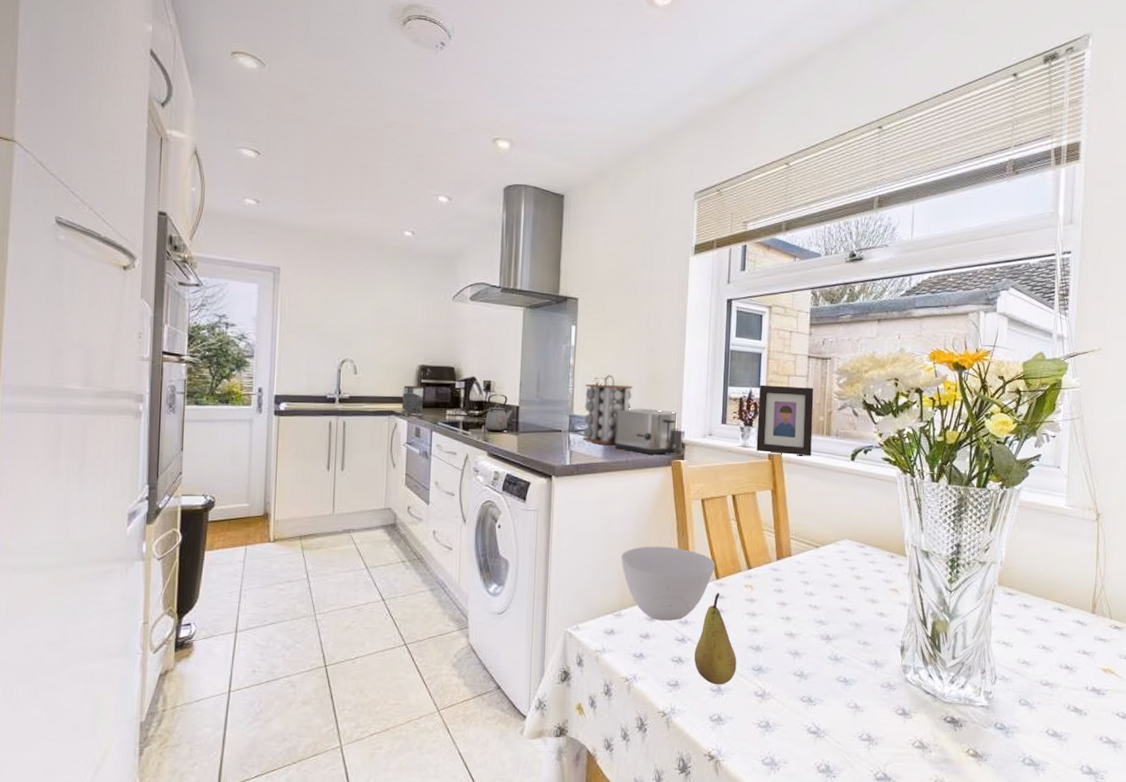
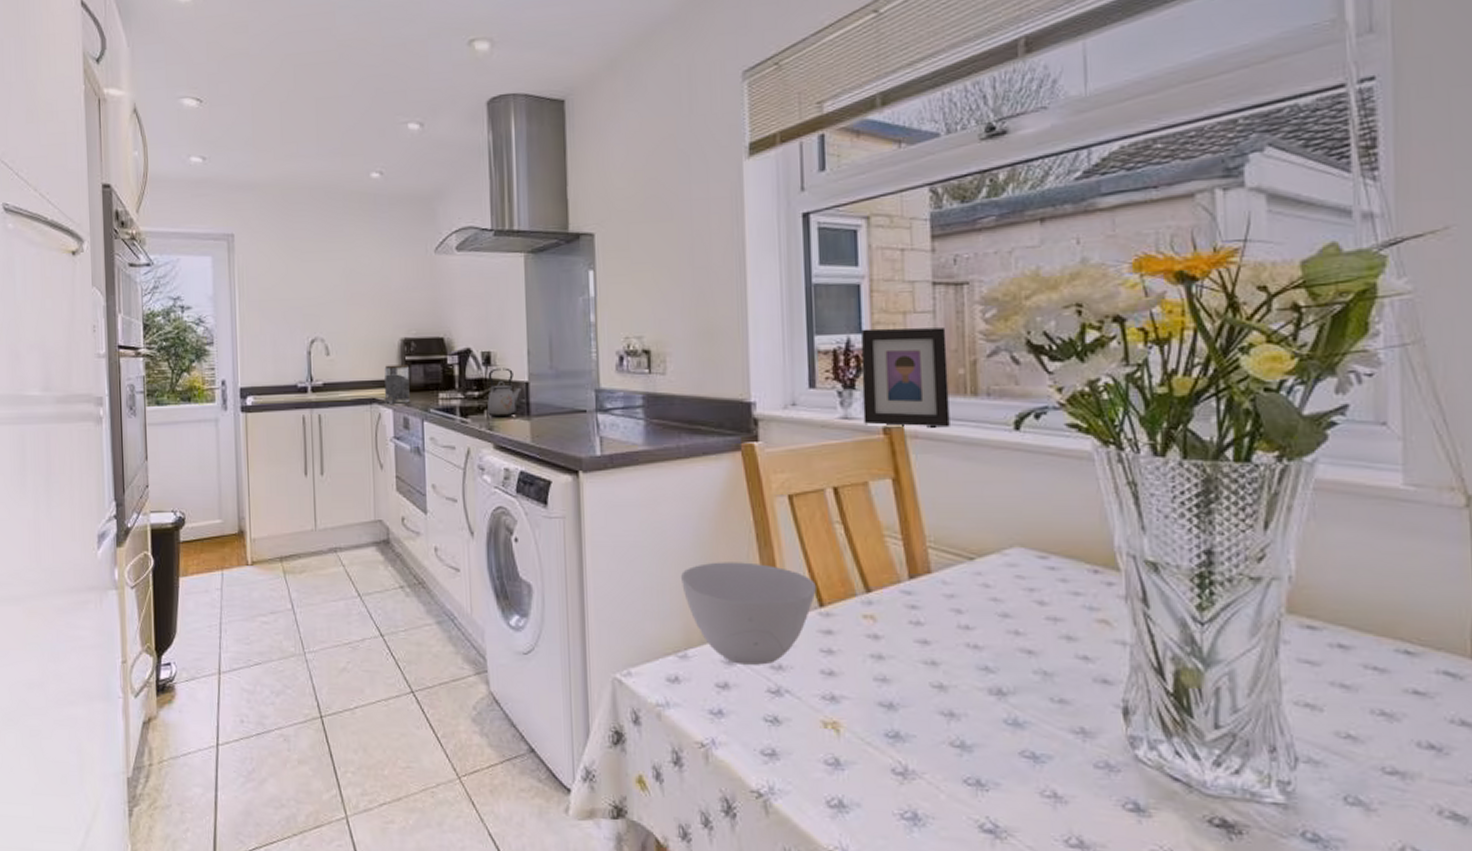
spice rack: present [582,375,632,445] -> none [614,332,677,426]
toaster: present [615,408,677,455] -> none [657,374,745,438]
fruit: present [694,593,737,685] -> none [795,626,861,757]

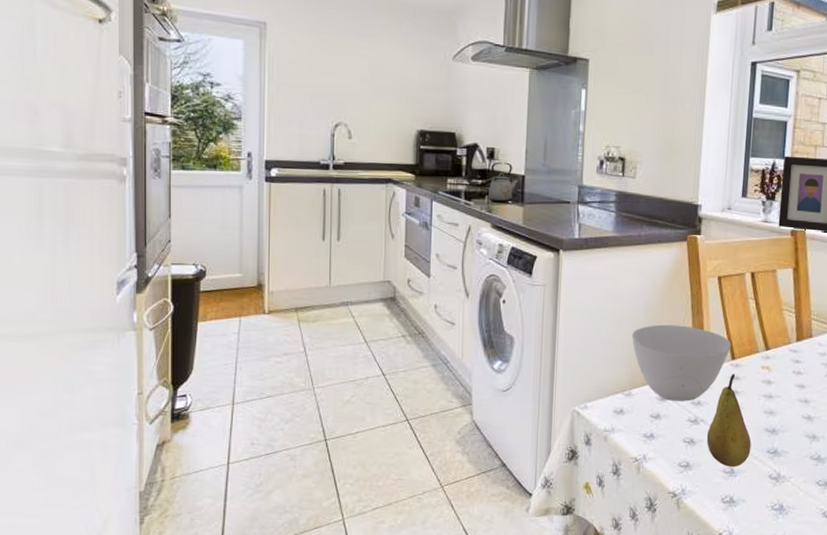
jar: present [384,364,411,404] -> none [399,152,424,185]
fruit: none [795,626,861,757] -> present [706,374,752,467]

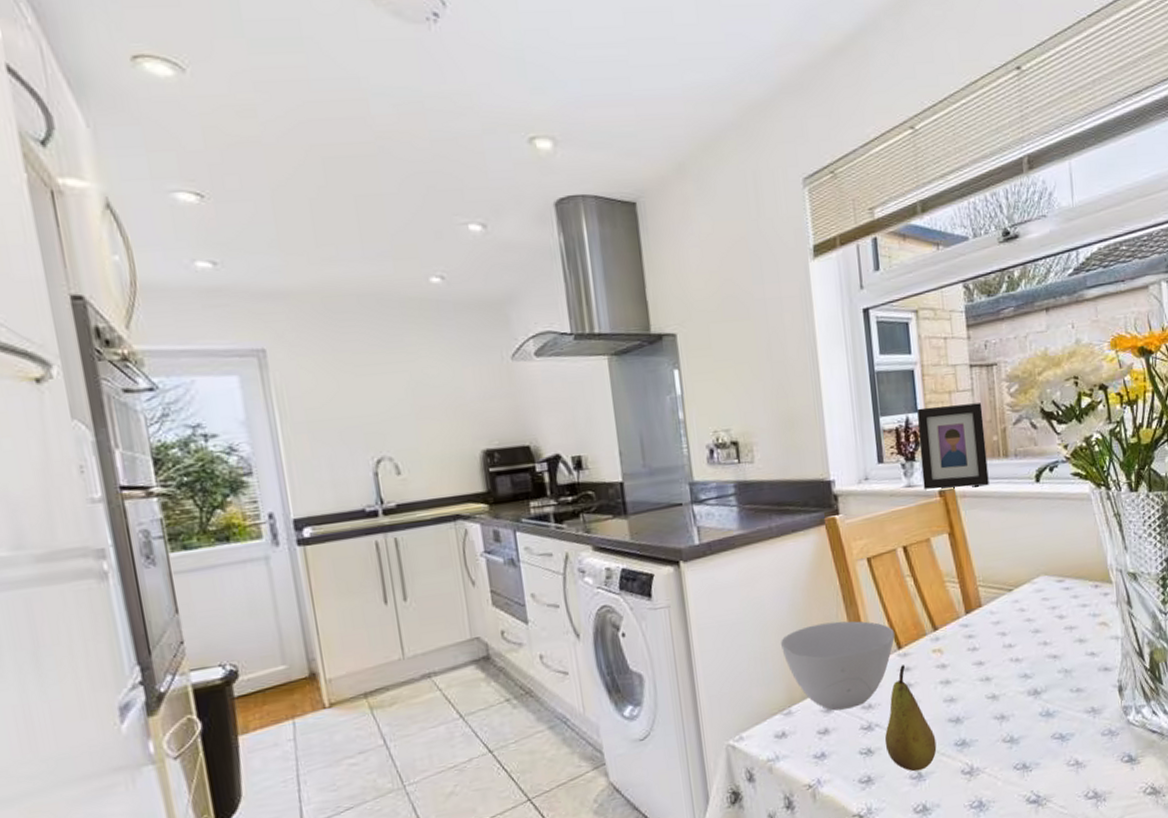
kettle: present [487,162,518,203] -> none [580,470,616,521]

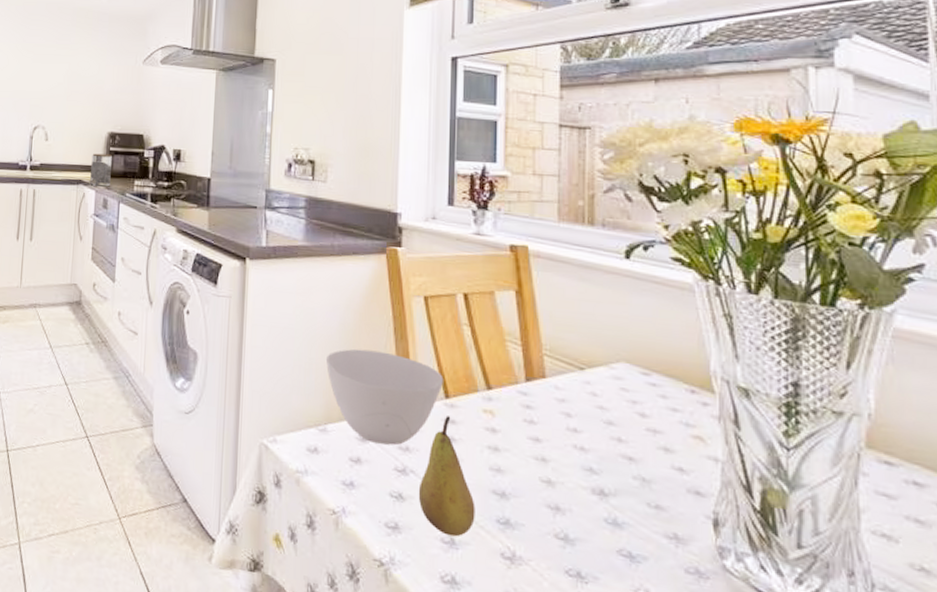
jar: none [466,476,499,519] -> present [89,153,113,187]
picture frame: present [917,402,989,490] -> none [493,159,569,251]

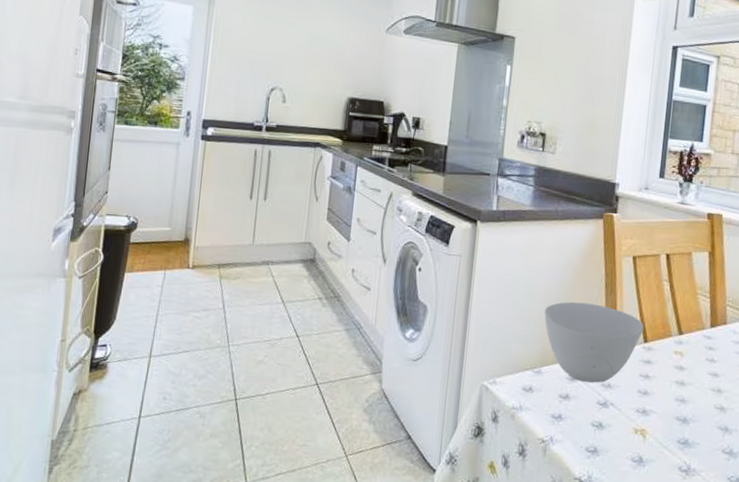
jar: present [89,153,113,187] -> none [327,117,352,150]
fruit: present [418,416,475,537] -> none [615,357,662,456]

